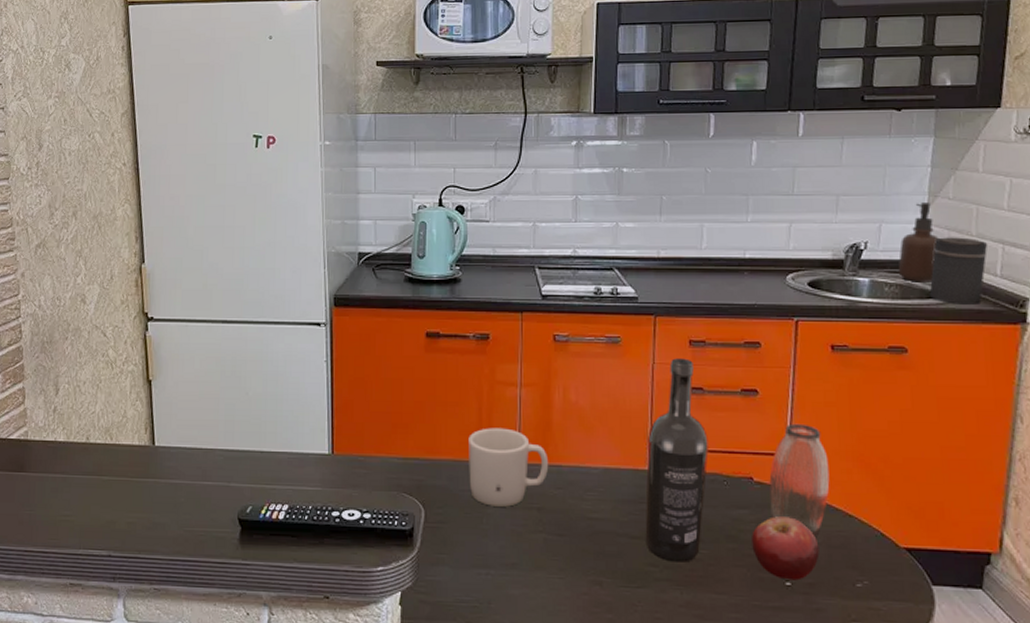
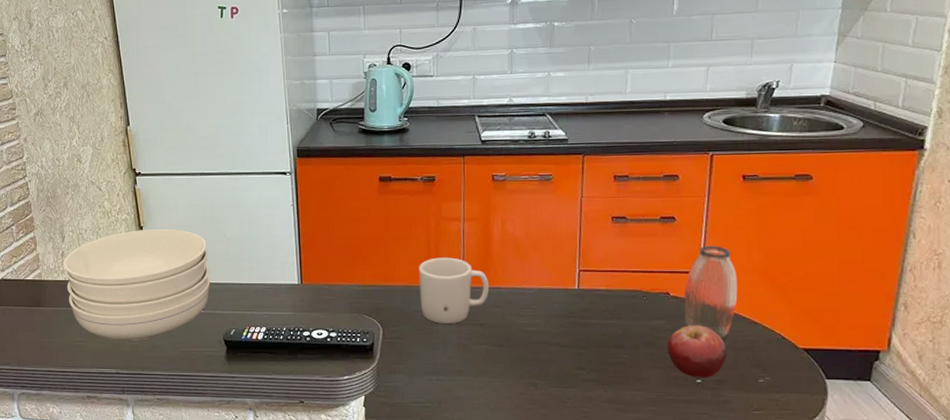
bowl: none [54,383,227,517] -> present [63,228,210,340]
wine bottle: present [645,358,709,562] -> none [574,192,630,366]
soap dispenser: present [898,201,939,282] -> none [806,41,846,116]
cylinder: present [929,237,988,305] -> none [834,73,891,135]

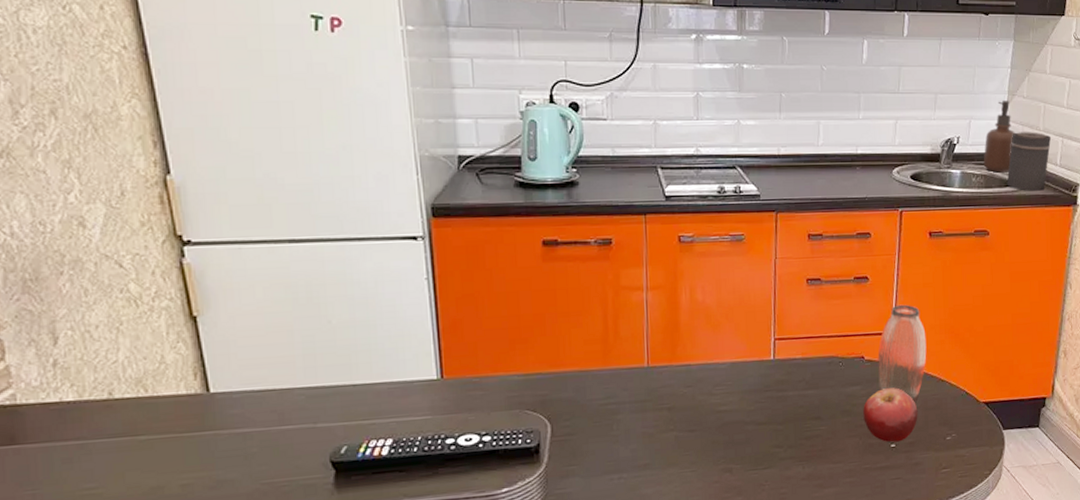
bowl: present [63,228,210,340] -> none [55,317,308,480]
mug: present [419,257,490,324] -> none [594,333,678,412]
soap dispenser: none [806,41,846,116] -> present [983,100,1015,173]
cylinder: none [834,73,891,135] -> present [1006,132,1051,191]

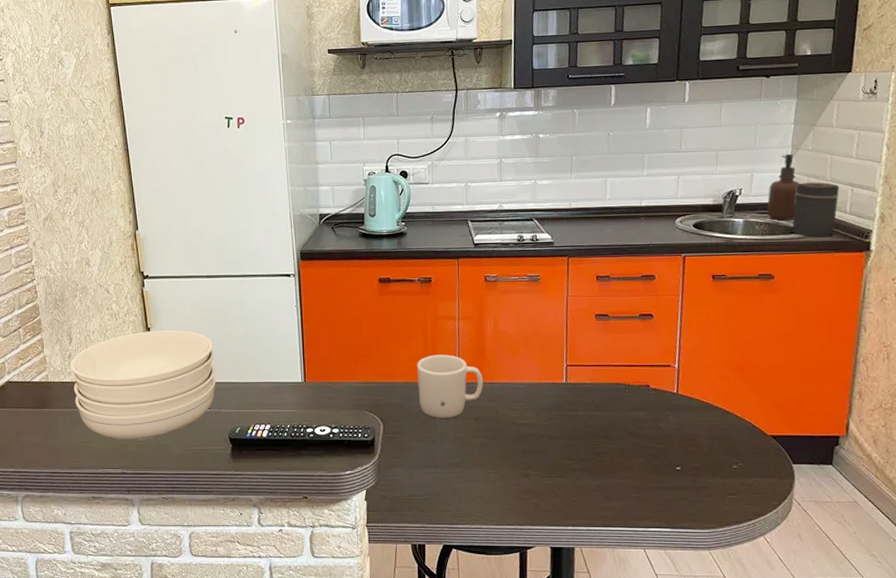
bowl: none [55,317,308,480] -> present [70,329,216,440]
mug: none [594,333,678,412] -> present [417,354,484,418]
fruit: present [863,387,918,443] -> none [649,415,703,466]
vase: present [878,304,927,403] -> none [662,340,711,431]

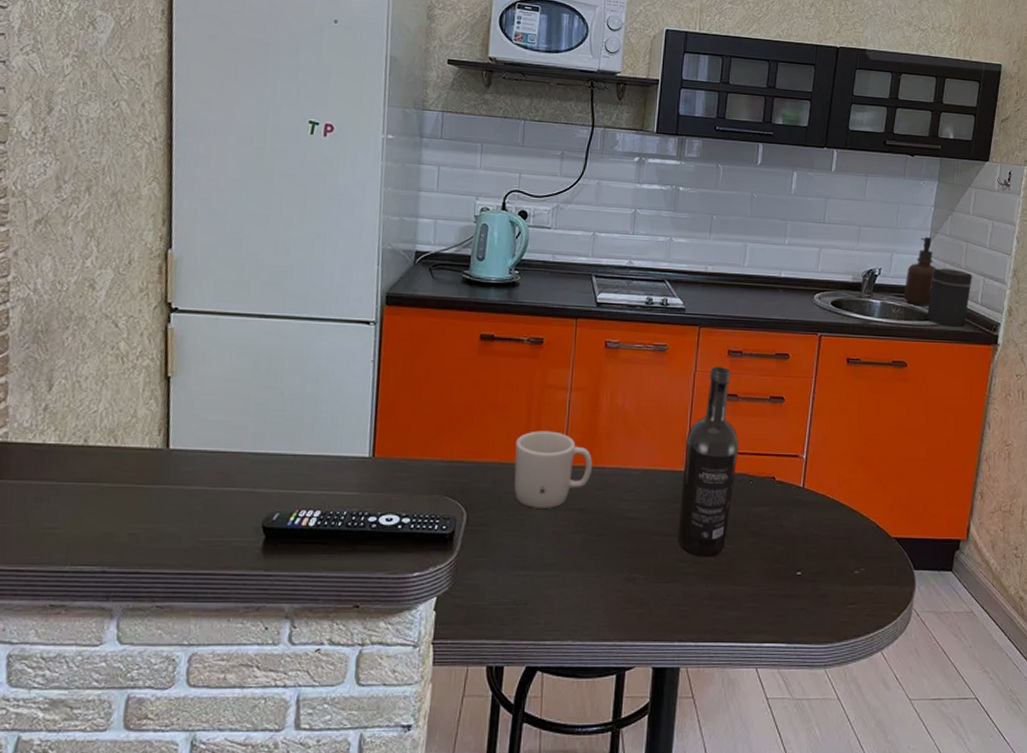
bowl: present [70,329,216,440] -> none [43,380,257,527]
wine bottle: none [563,291,614,456] -> present [677,367,739,557]

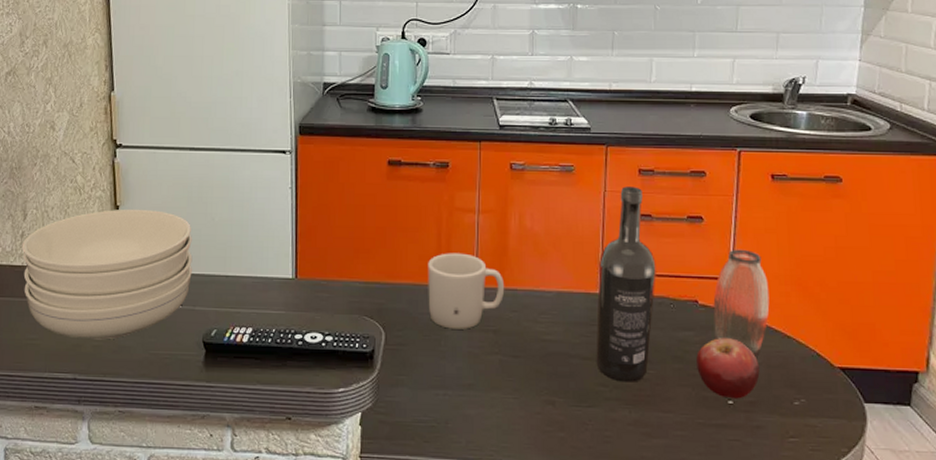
bowl: none [43,380,257,527] -> present [21,208,193,340]
fruit: none [770,512,826,570] -> present [696,338,760,399]
vase: none [788,428,839,531] -> present [713,249,770,358]
soap dispenser: present [903,236,937,307] -> none [833,39,872,116]
cylinder: present [926,268,972,327] -> none [862,73,916,137]

